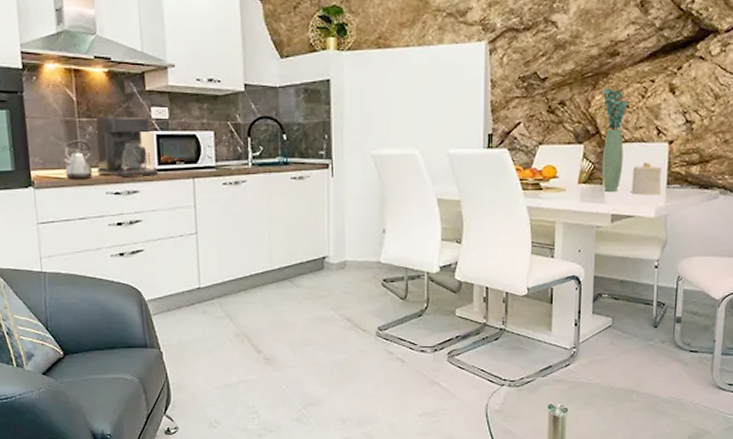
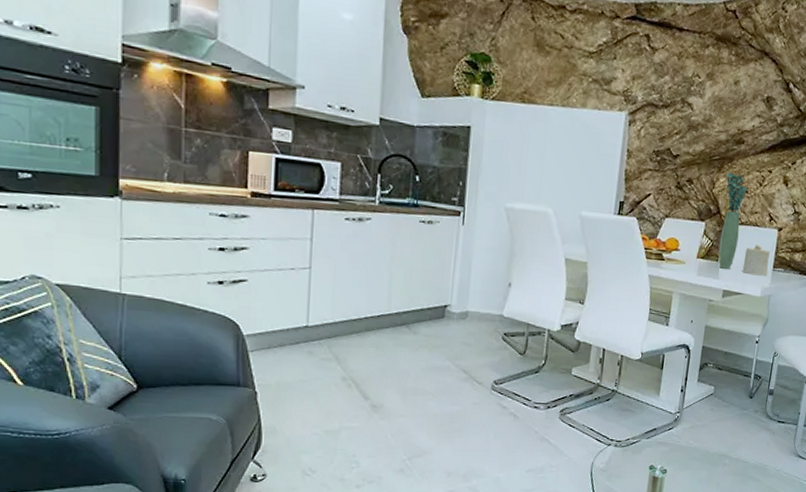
kettle: present [61,140,95,180] -> none [158,151,198,197]
coffee maker: present [96,116,159,178] -> none [202,129,274,202]

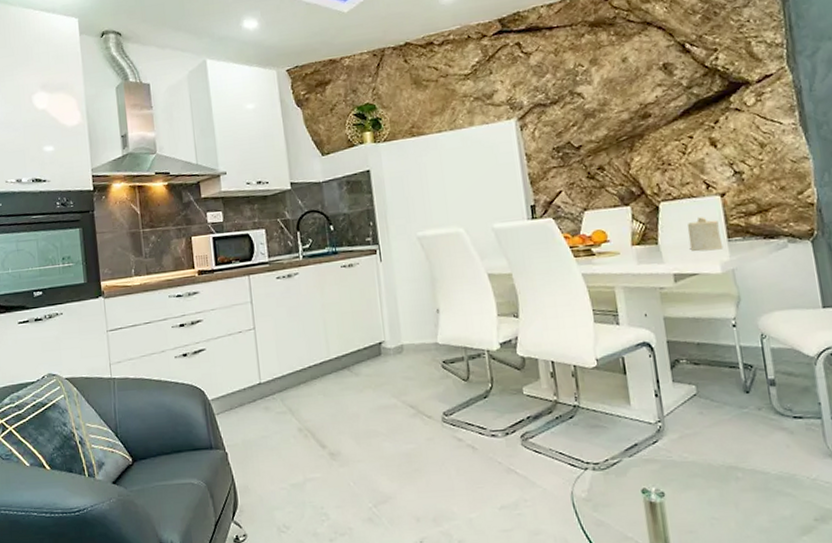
vase: present [718,169,748,270] -> none [639,145,677,252]

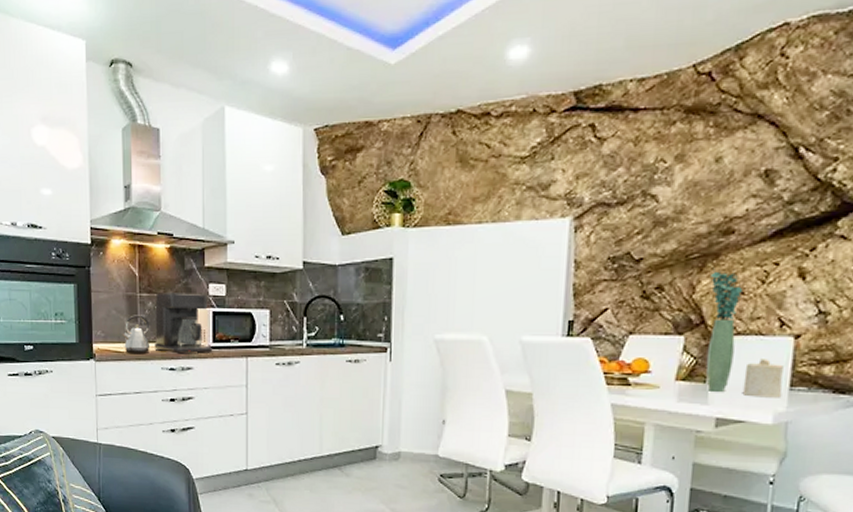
kettle: none [128,249,158,287] -> present [121,315,152,355]
coffee maker: none [158,222,216,281] -> present [154,293,213,354]
vase: none [639,145,677,252] -> present [705,267,744,393]

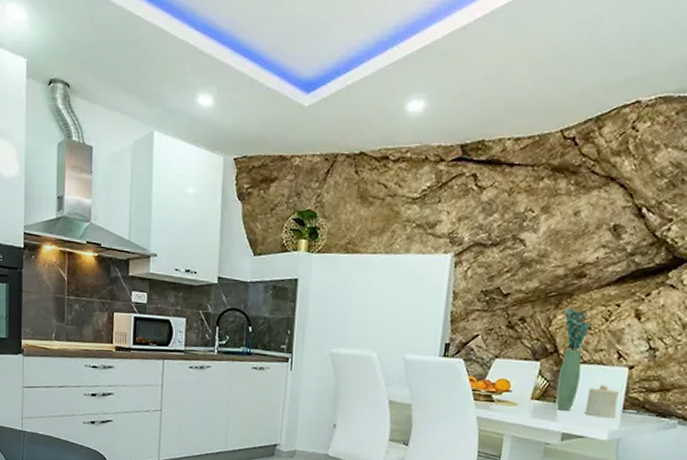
kettle: present [121,315,152,355] -> none [49,315,77,352]
coffee maker: present [154,293,213,354] -> none [79,296,133,354]

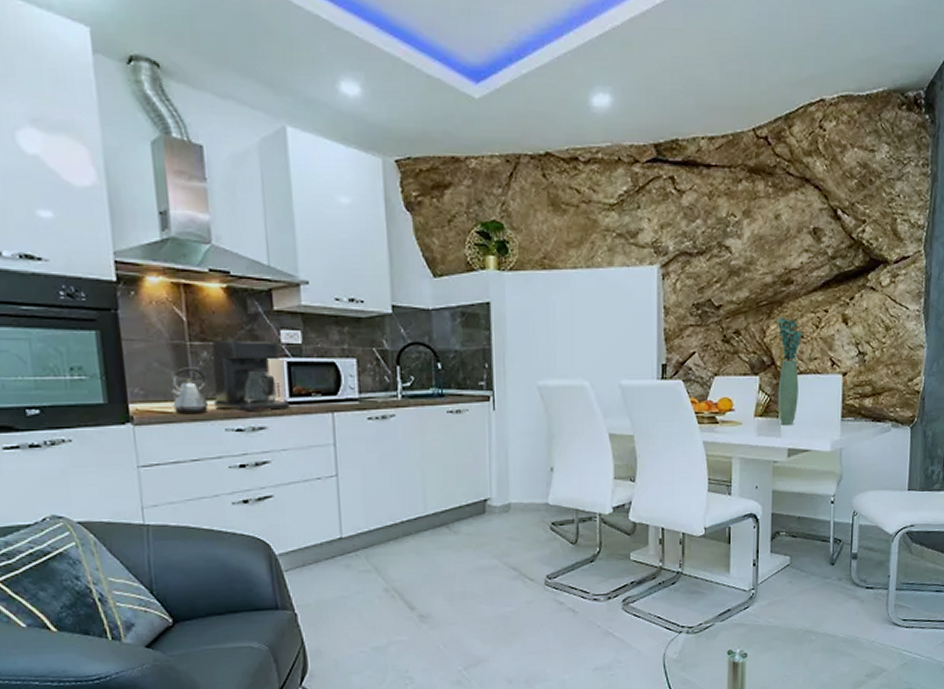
kettle: none [49,315,77,352] -> present [168,367,211,415]
coffee maker: none [79,296,133,354] -> present [212,340,291,412]
candle: present [584,384,619,419] -> none [807,394,836,429]

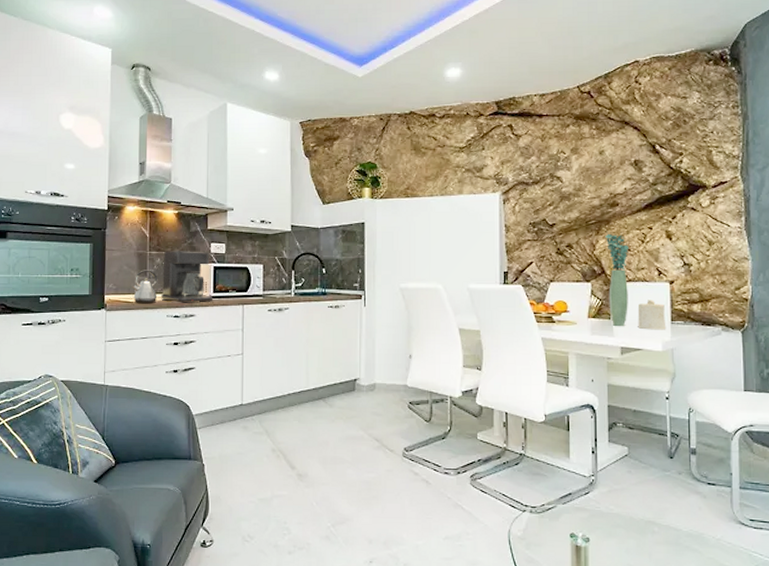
candle: none [807,394,836,429] -> present [637,300,666,330]

